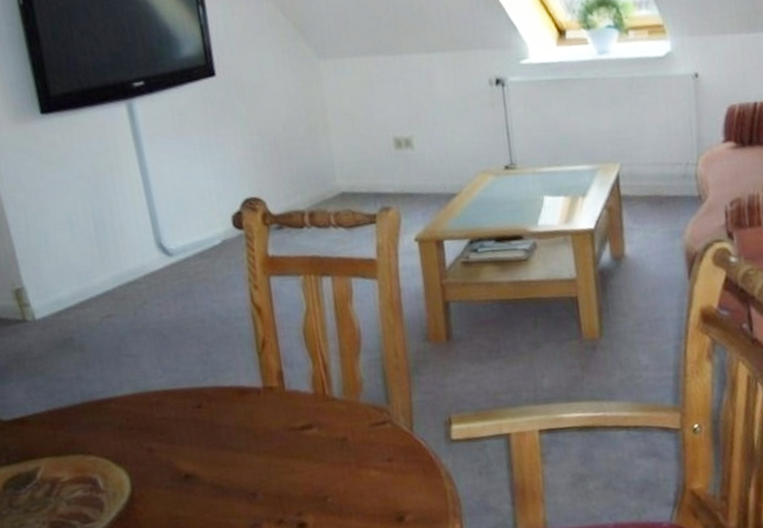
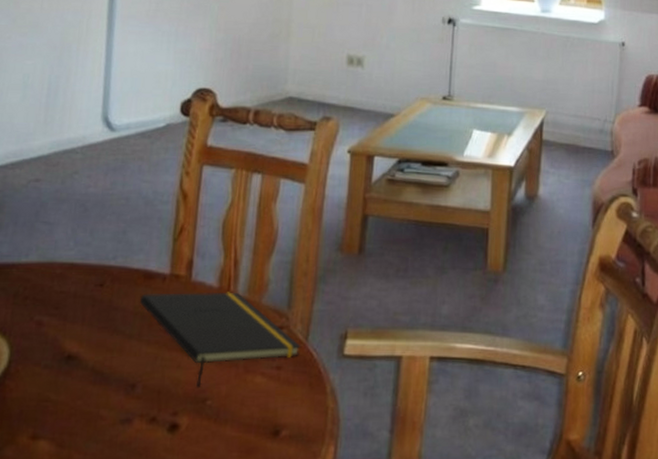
notepad: none [239,395,408,488] -> present [139,292,301,387]

